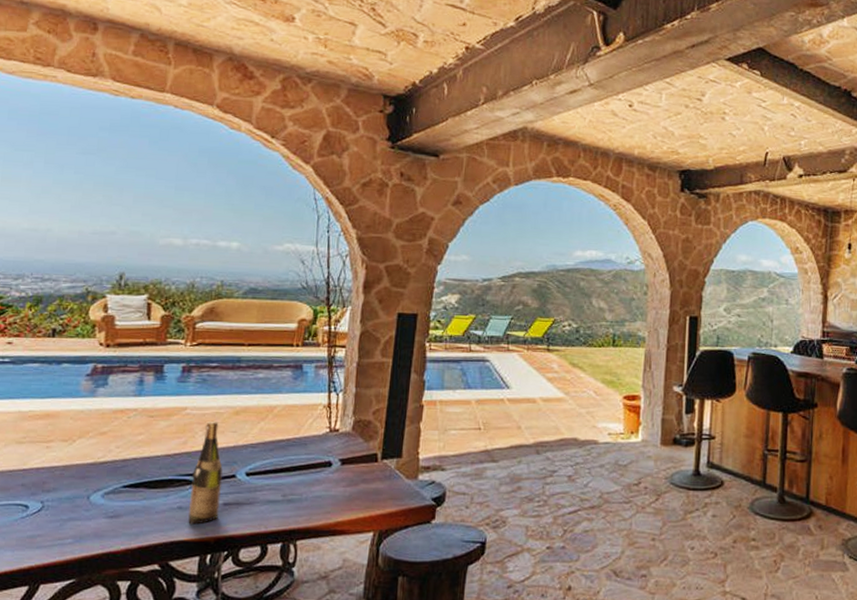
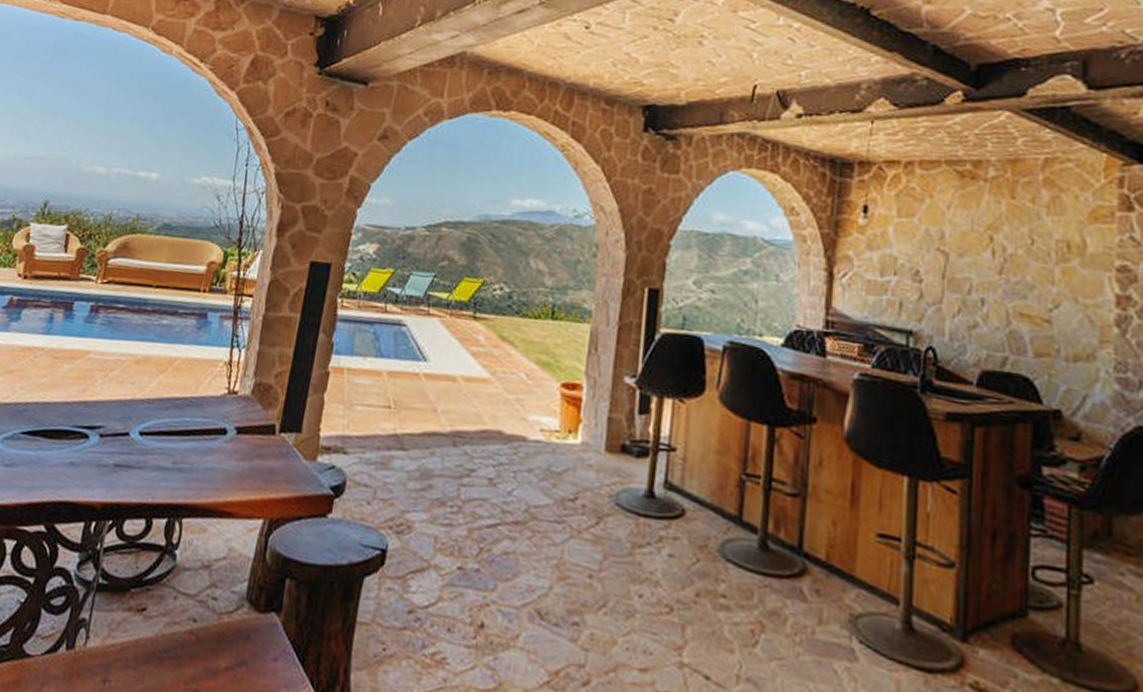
wine bottle: present [188,421,223,525] -> none [78,369,119,486]

